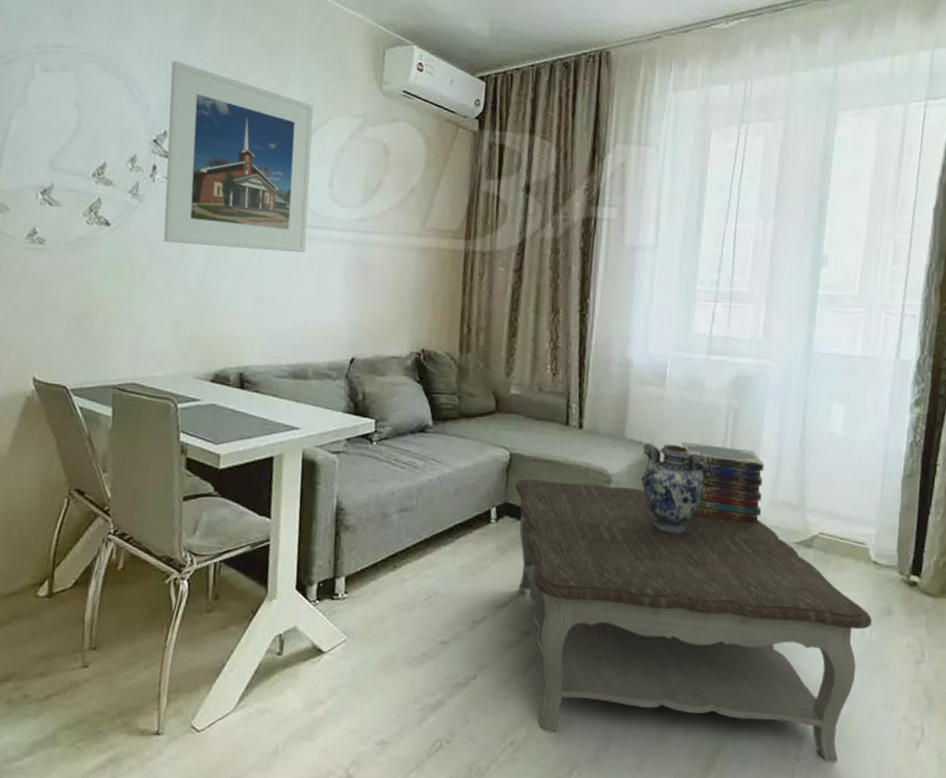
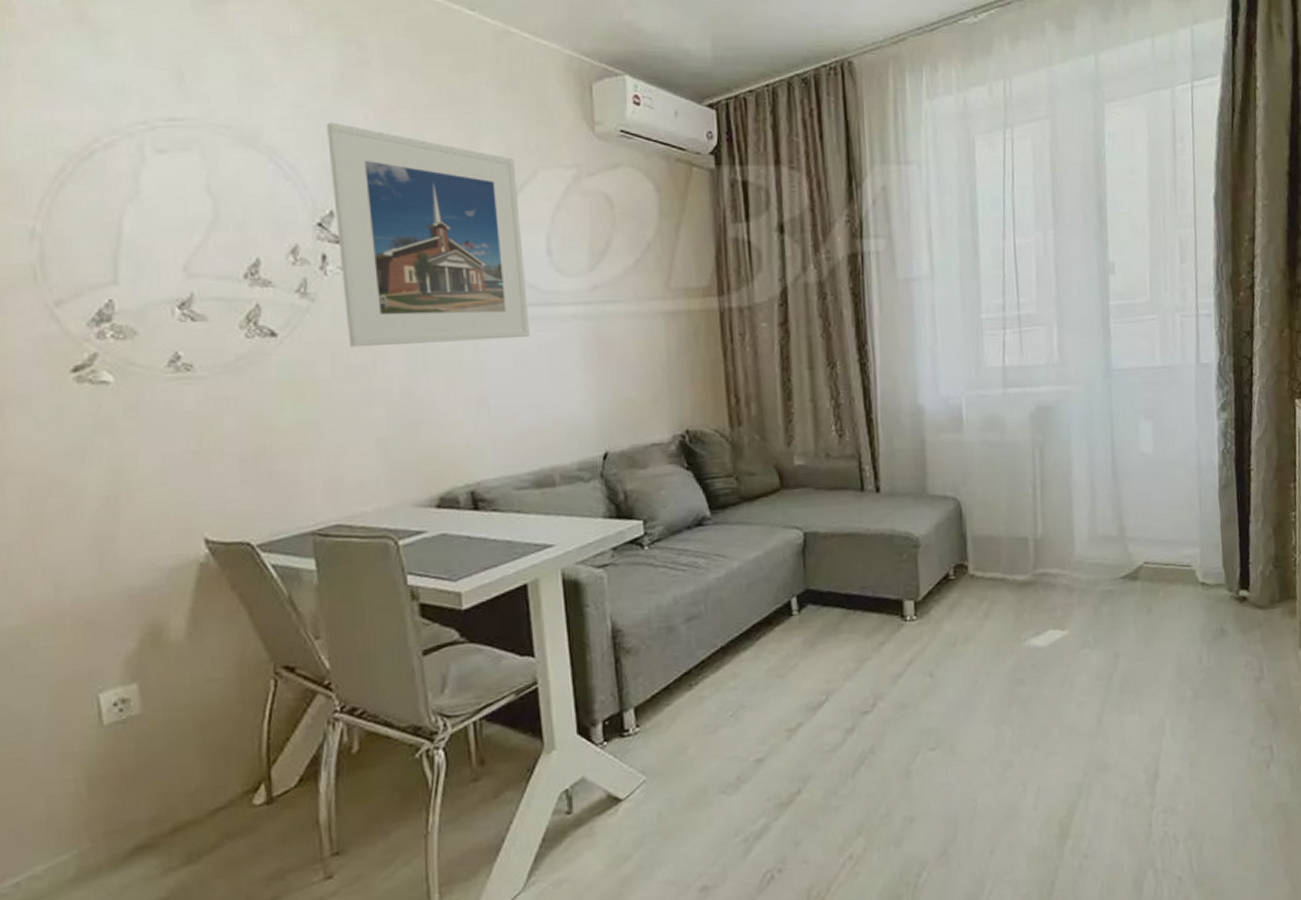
coffee table: present [514,478,872,763] -> none [814,548,1208,837]
decorative vase: present [641,442,709,534] -> none [947,493,1022,591]
book stack: present [682,441,764,523] -> none [989,486,1082,567]

